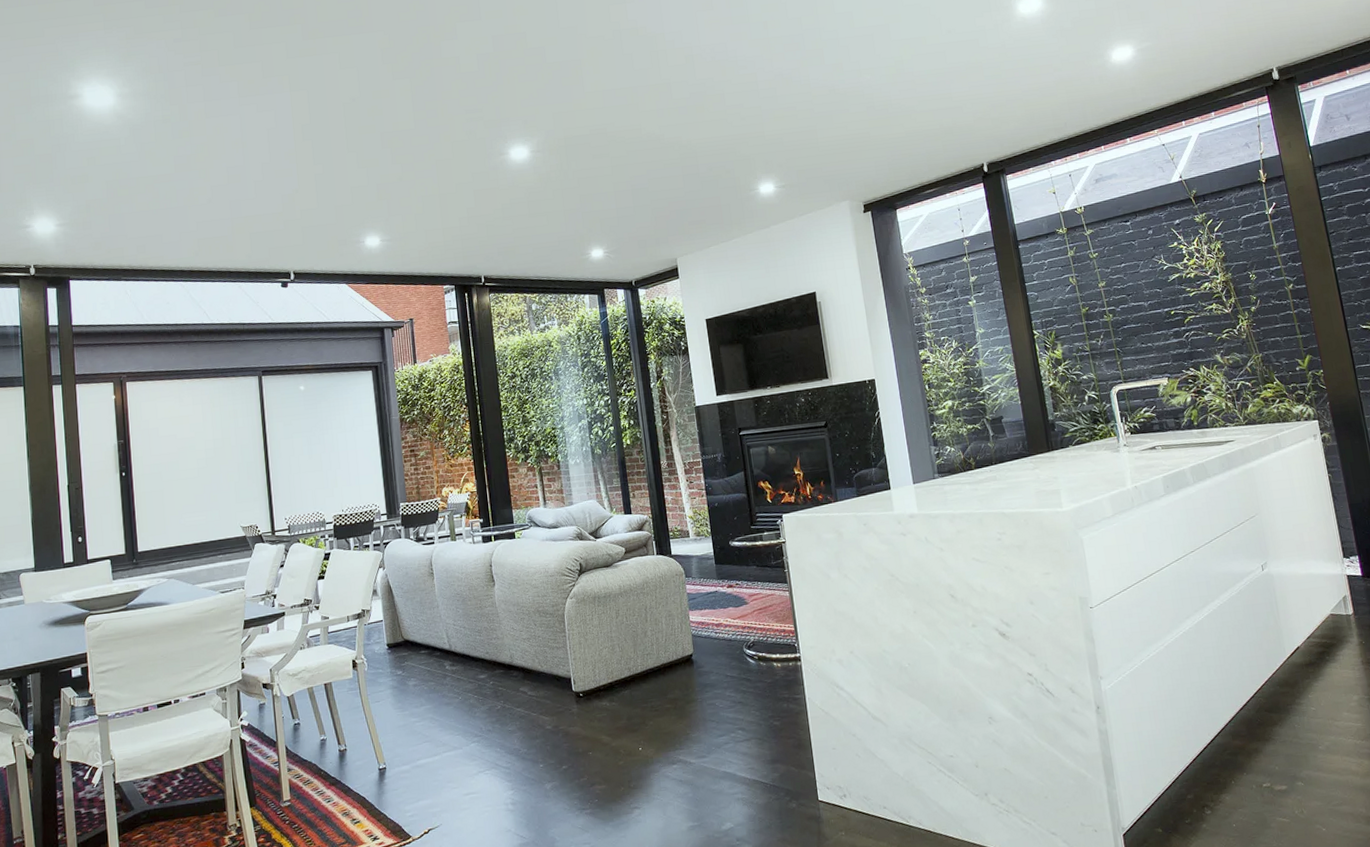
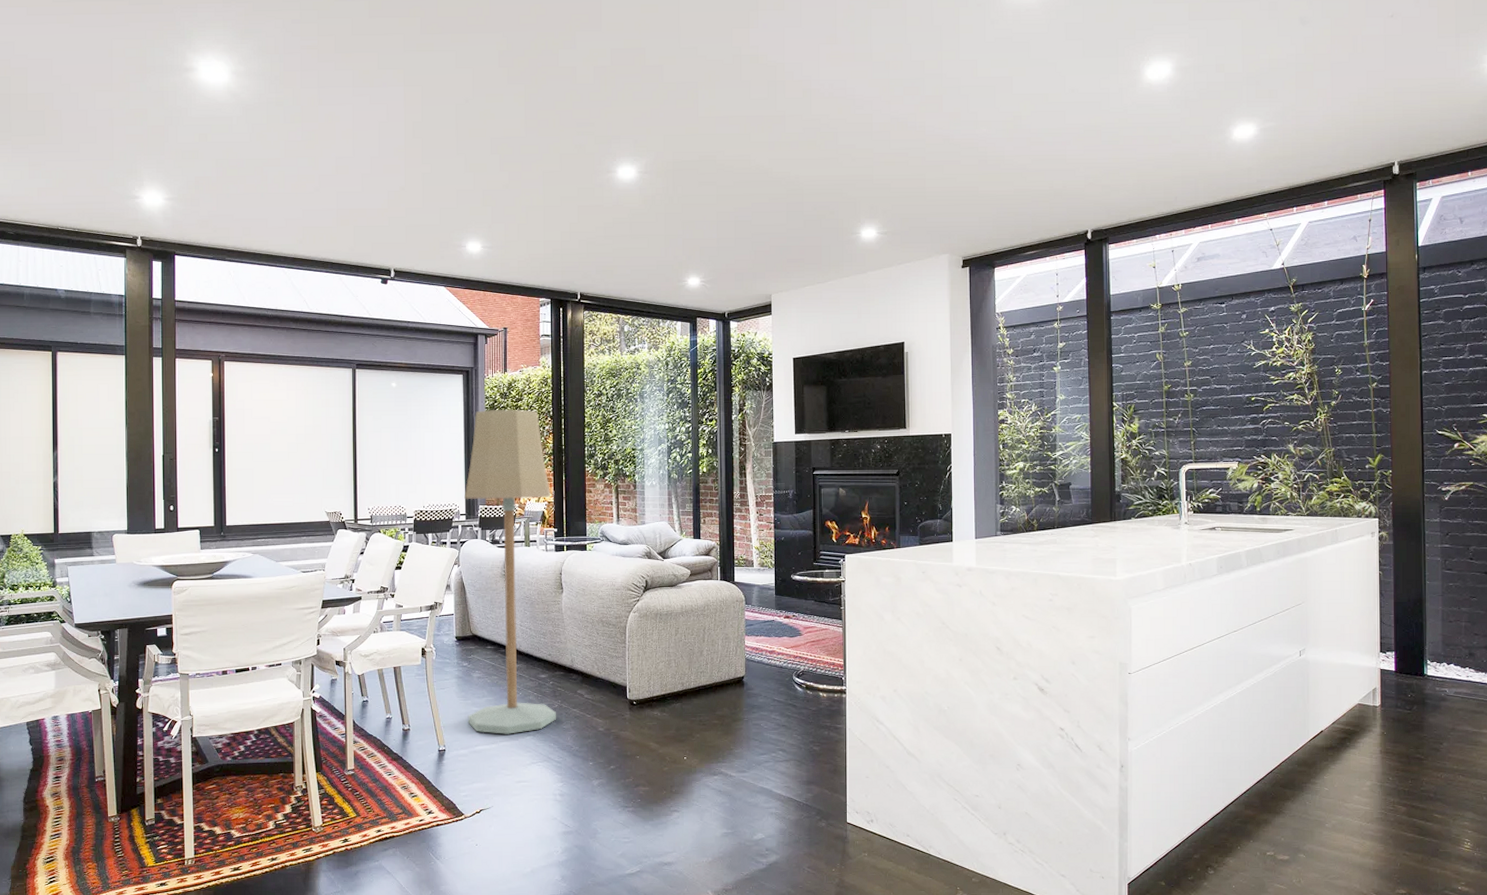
floor lamp: none [383,399,500,745] -> present [464,409,556,734]

